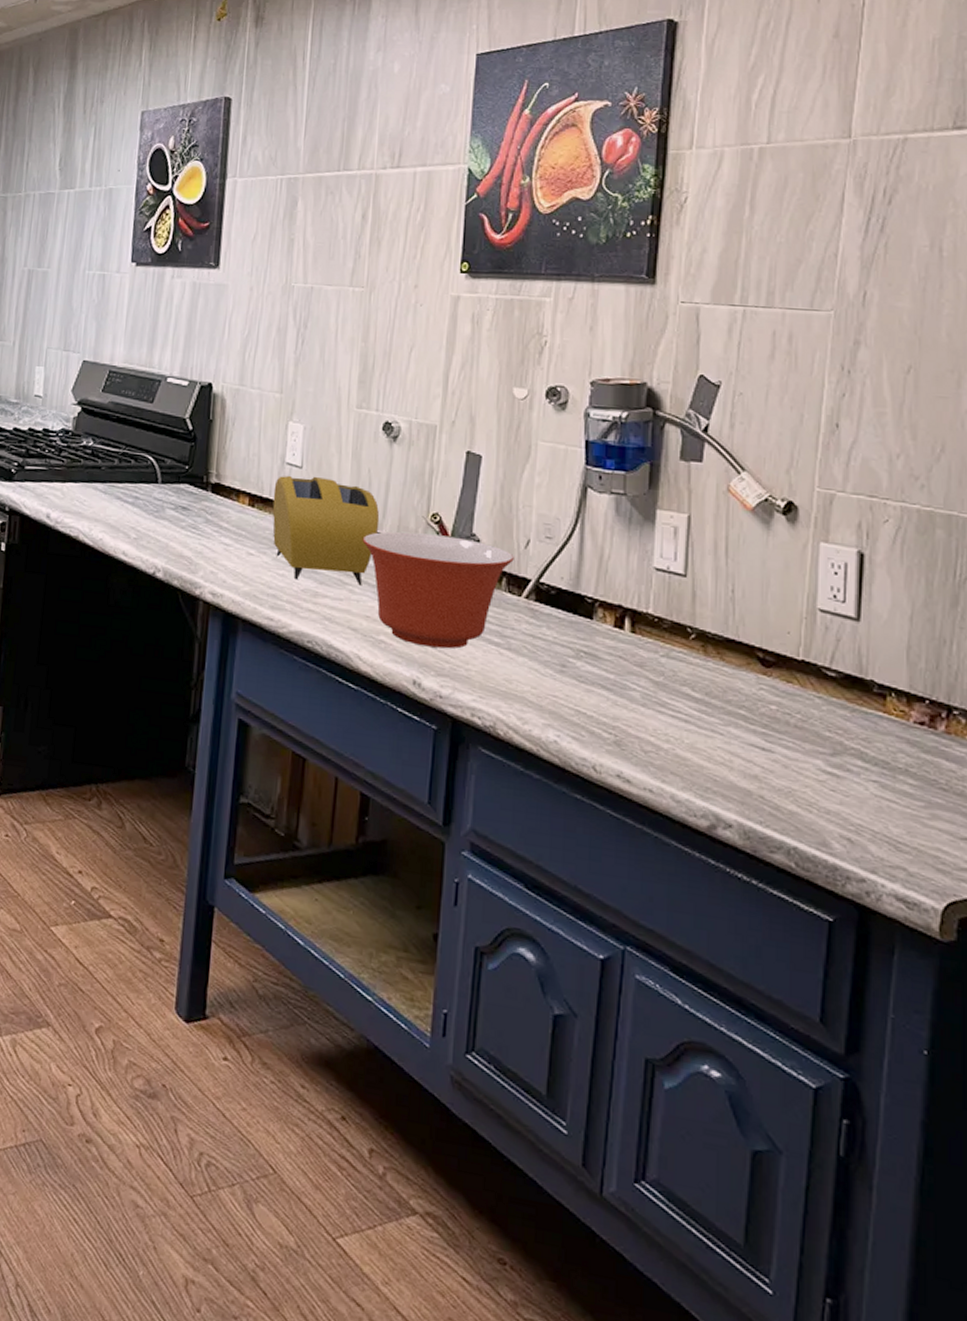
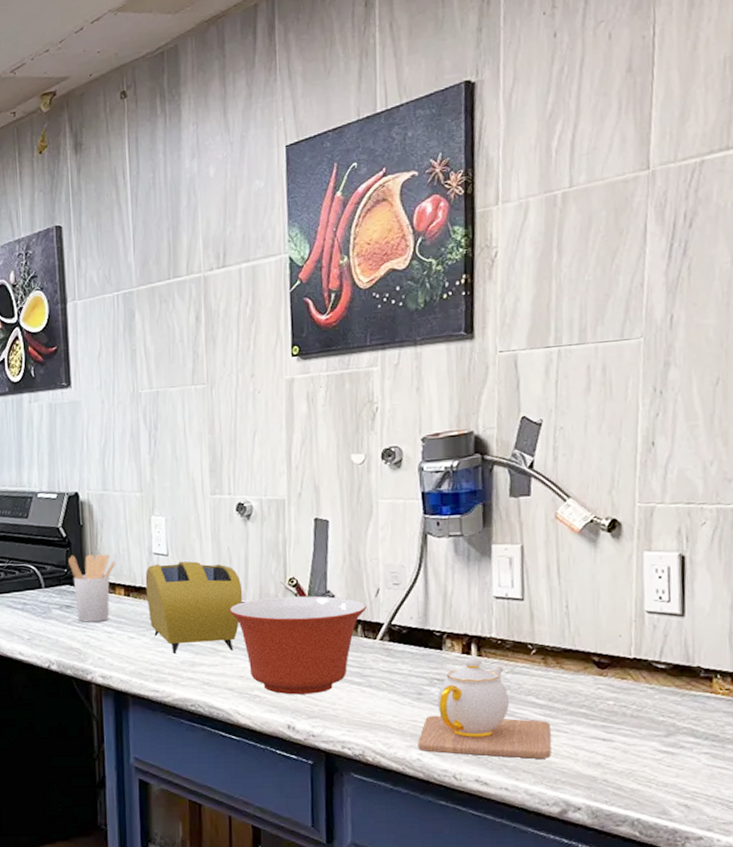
utensil holder: none [191,451,244,531] -> present [68,553,116,622]
teapot: none [556,632,705,762] -> present [417,657,552,759]

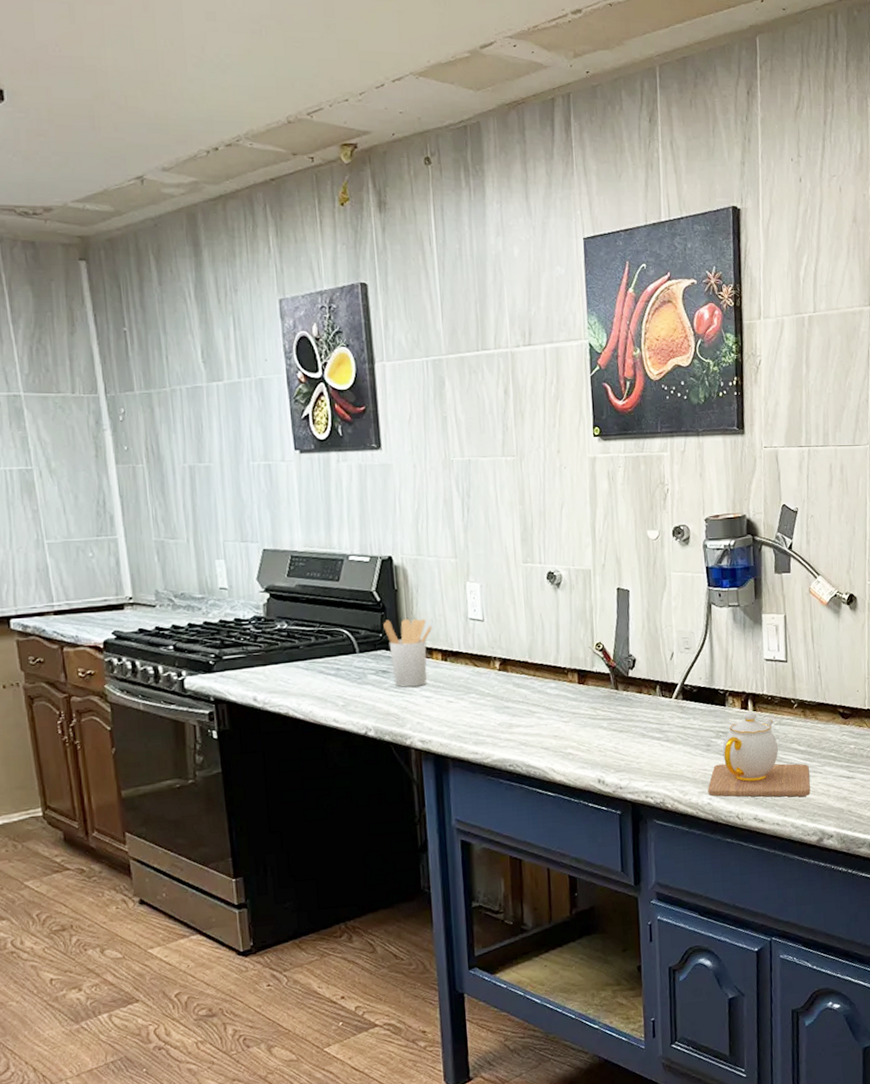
toaster: present [145,561,243,655] -> none [462,626,555,717]
mixing bowl: present [229,596,367,695] -> none [542,659,664,752]

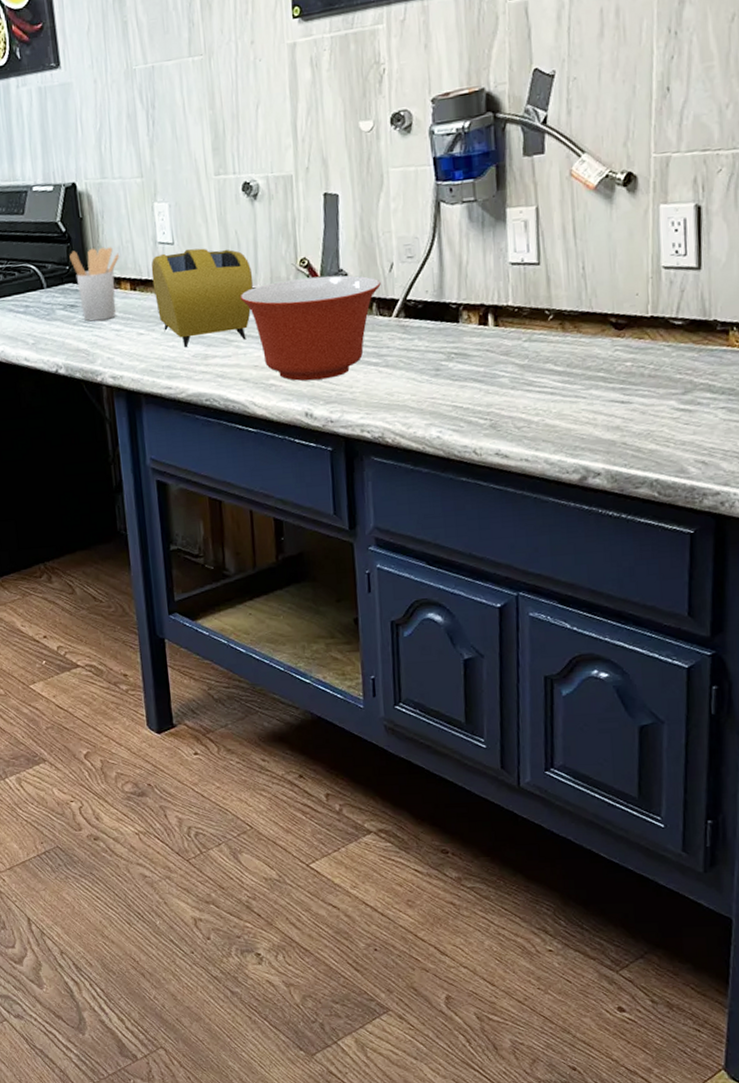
toaster: none [462,626,555,717] -> present [151,248,254,348]
mixing bowl: none [542,659,664,752] -> present [240,275,381,382]
teapot: present [708,711,811,797] -> none [437,327,571,430]

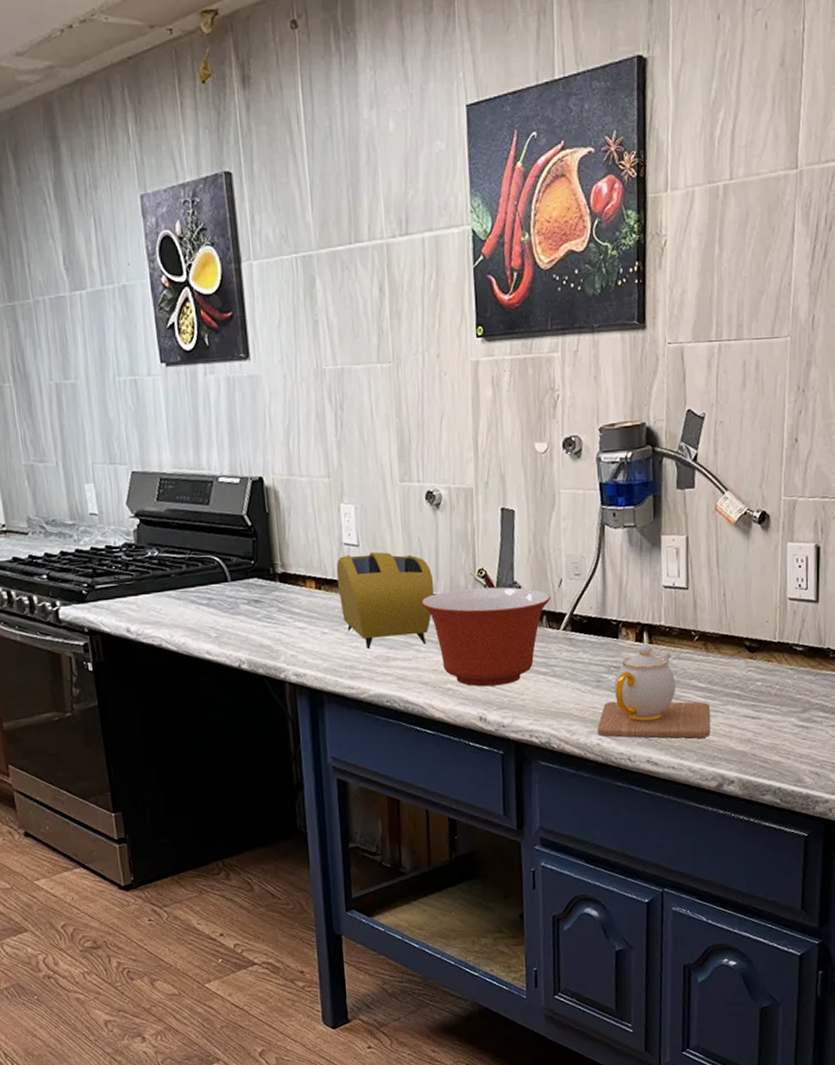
utensil holder: present [69,246,120,322] -> none [255,543,306,618]
teapot: none [437,327,571,430] -> present [597,644,711,739]

